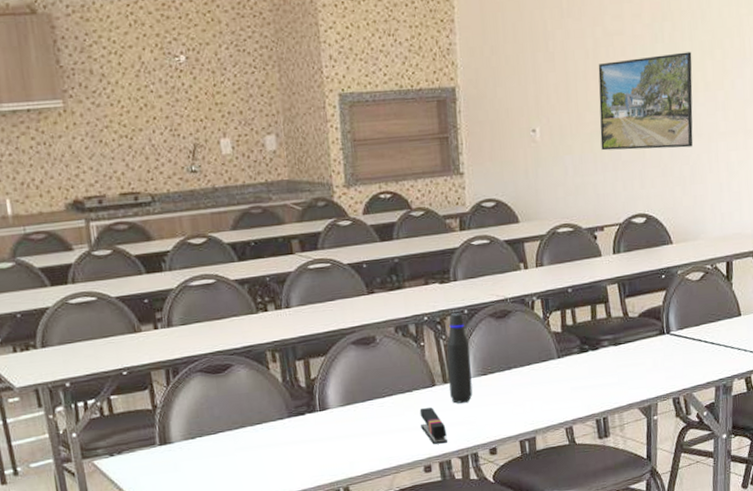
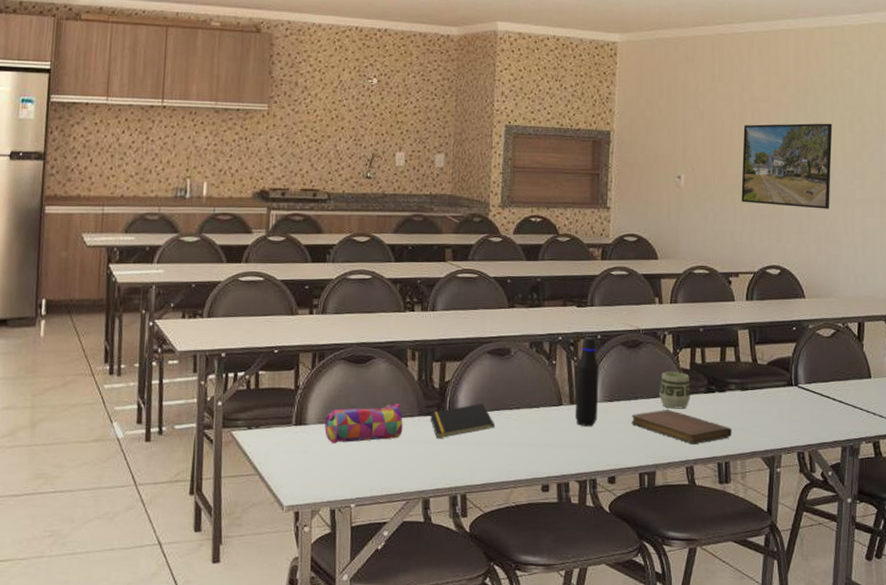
pencil case: none [190,408,275,458] -> present [325,404,403,443]
notepad: none [300,395,370,438] -> present [430,403,495,439]
stapler: present [419,407,447,445] -> none [544,426,568,465]
notebook: none [507,375,608,406] -> present [631,410,732,445]
cup: none [532,336,565,374] -> present [659,371,691,409]

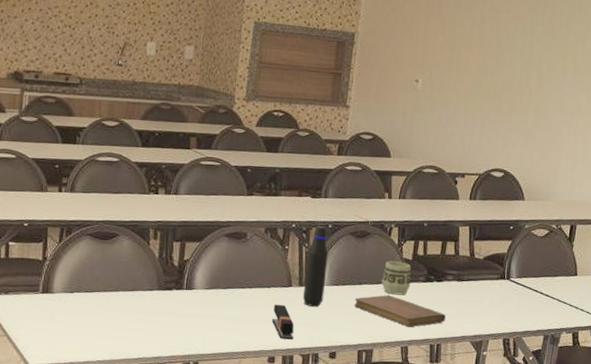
pencil case: present [325,404,403,443] -> none [69,278,143,311]
notepad: present [430,403,495,439] -> none [168,281,229,312]
stapler: none [544,426,568,465] -> present [272,304,294,340]
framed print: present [741,123,833,209] -> none [474,34,567,119]

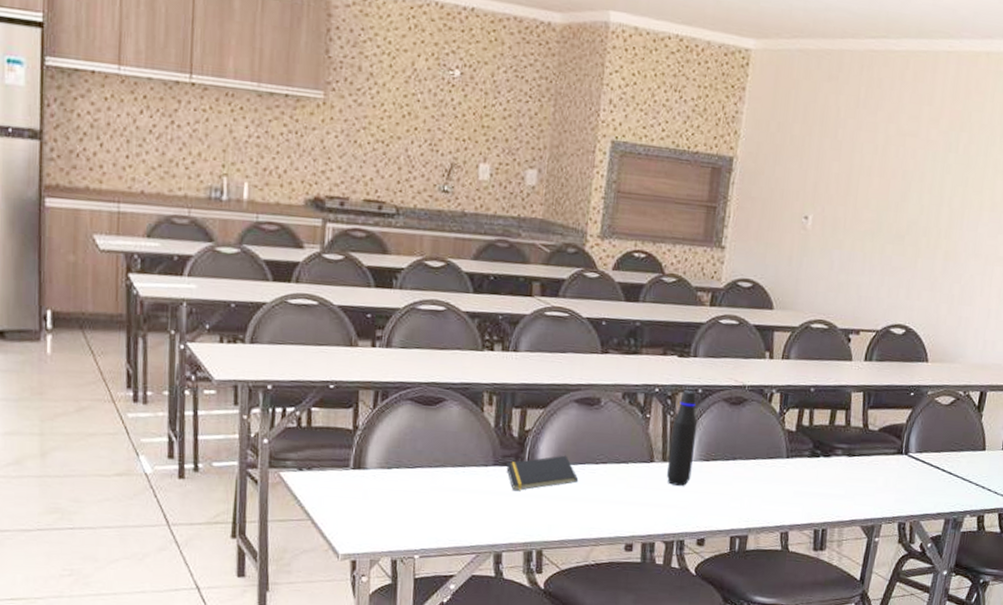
notepad: none [168,281,229,312] -> present [506,455,579,491]
stapler: present [272,304,294,340] -> none [630,483,656,524]
notebook: present [354,295,446,327] -> none [727,472,833,510]
cup: present [382,261,411,295] -> none [760,432,794,473]

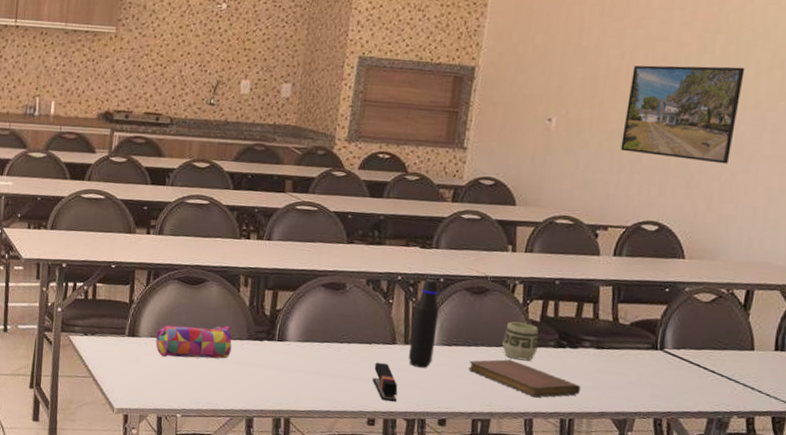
pencil case: none [387,451,476,491] -> present [156,325,232,359]
notepad: present [506,455,579,491] -> none [259,333,325,364]
stapler: none [630,483,656,524] -> present [373,362,398,402]
notebook: none [727,472,833,510] -> present [469,359,581,398]
cup: none [760,432,794,473] -> present [502,321,538,361]
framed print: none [872,162,984,266] -> present [621,65,745,164]

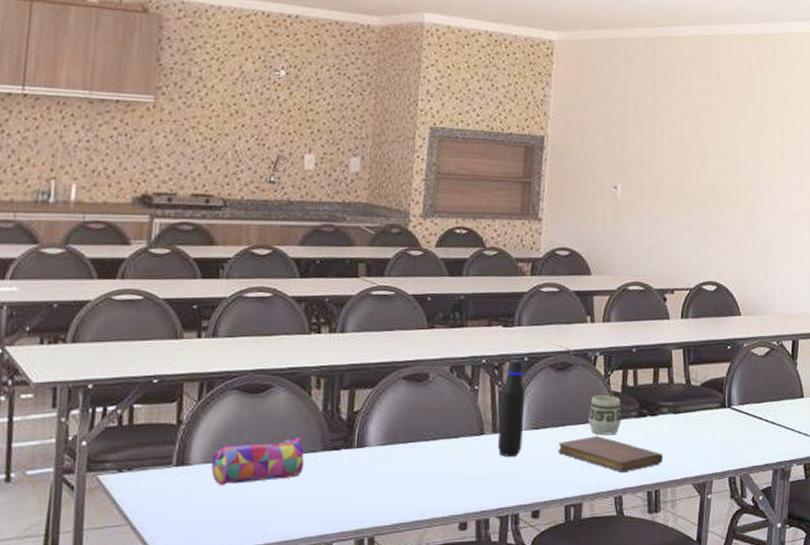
stapler: present [373,362,398,402] -> none [462,458,489,499]
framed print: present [621,65,745,164] -> none [679,133,772,223]

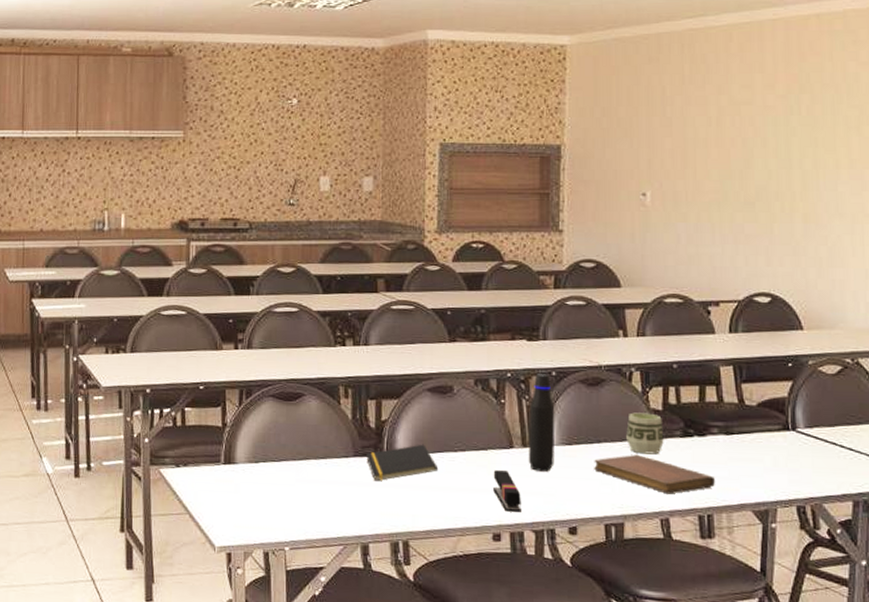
pencil case: present [211,438,304,485] -> none [255,443,337,484]
notepad: none [335,434,410,476] -> present [366,444,439,482]
stapler: none [462,458,489,499] -> present [493,470,521,512]

